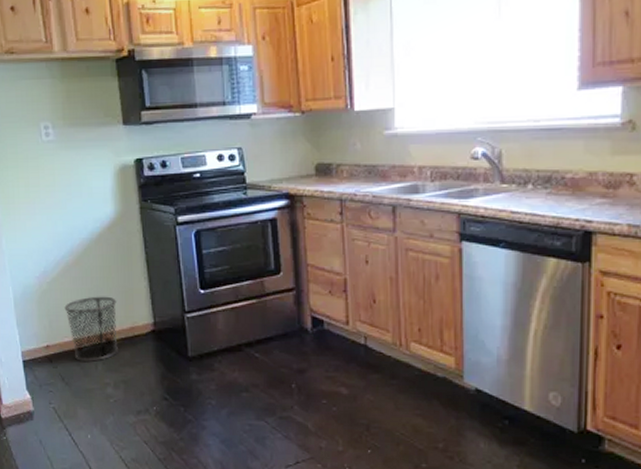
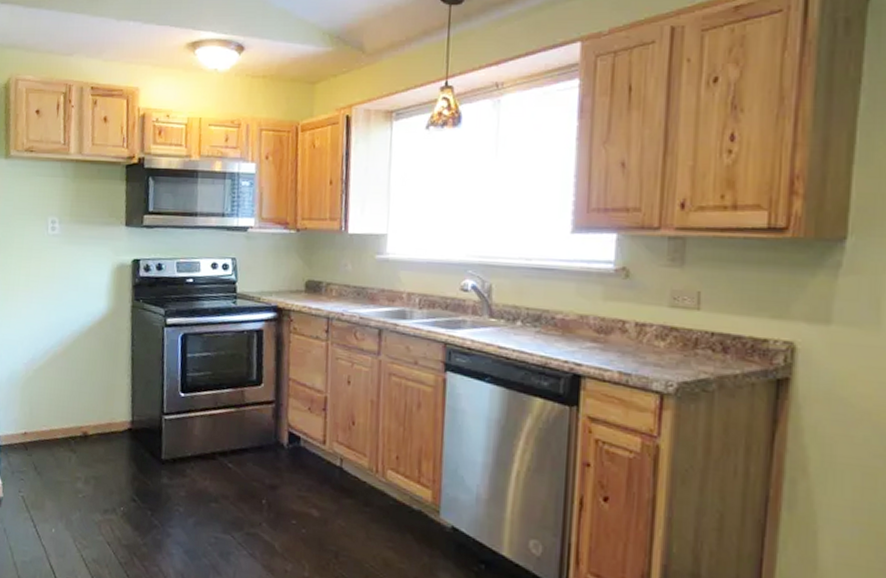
waste bin: present [64,296,118,363] -> none [46,388,98,455]

